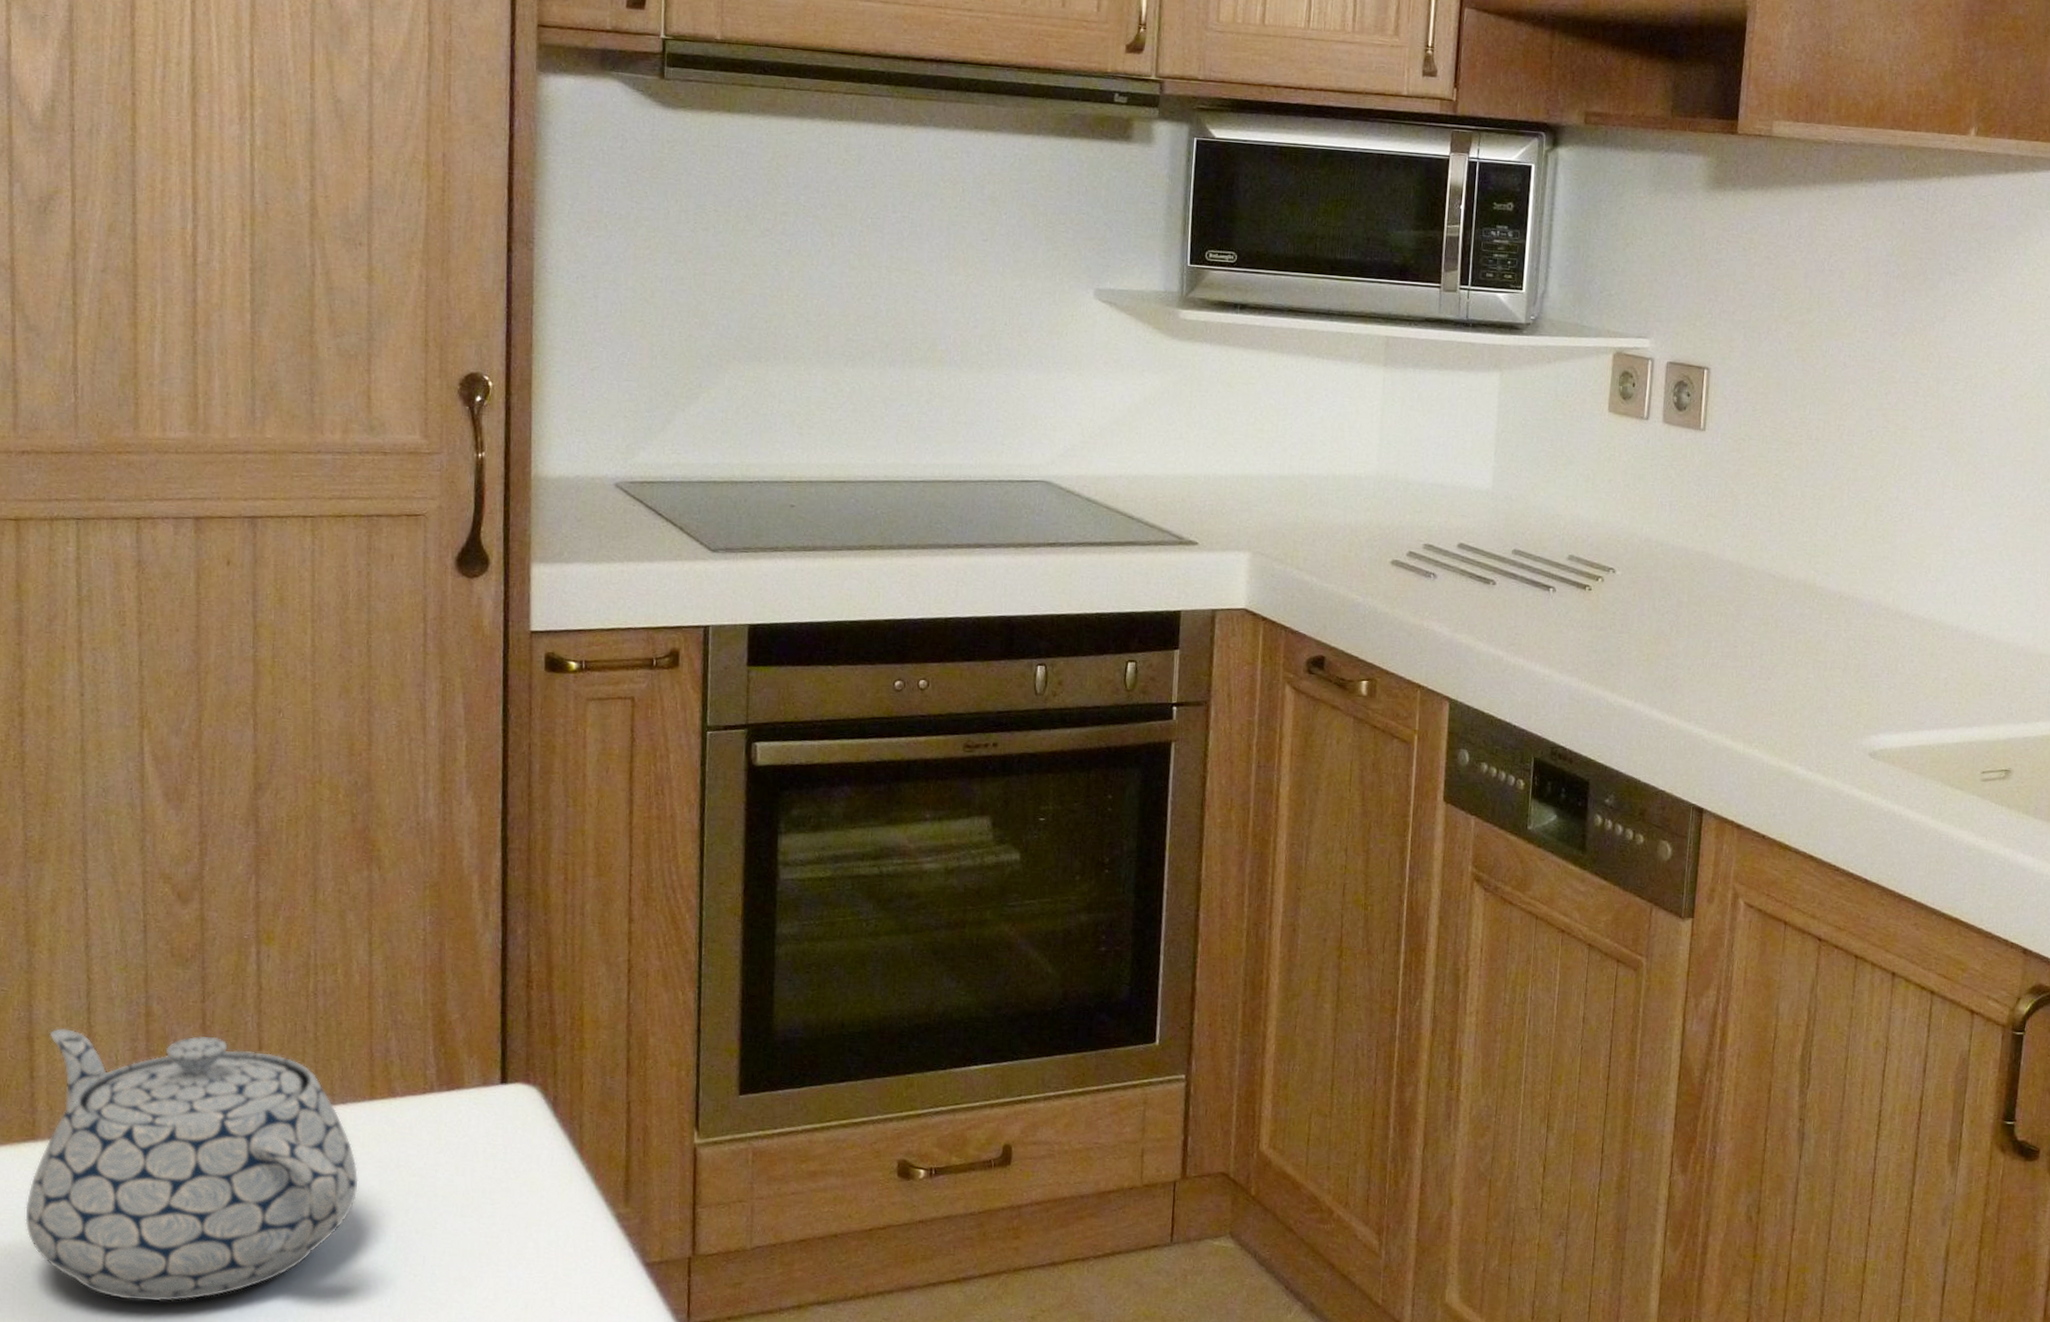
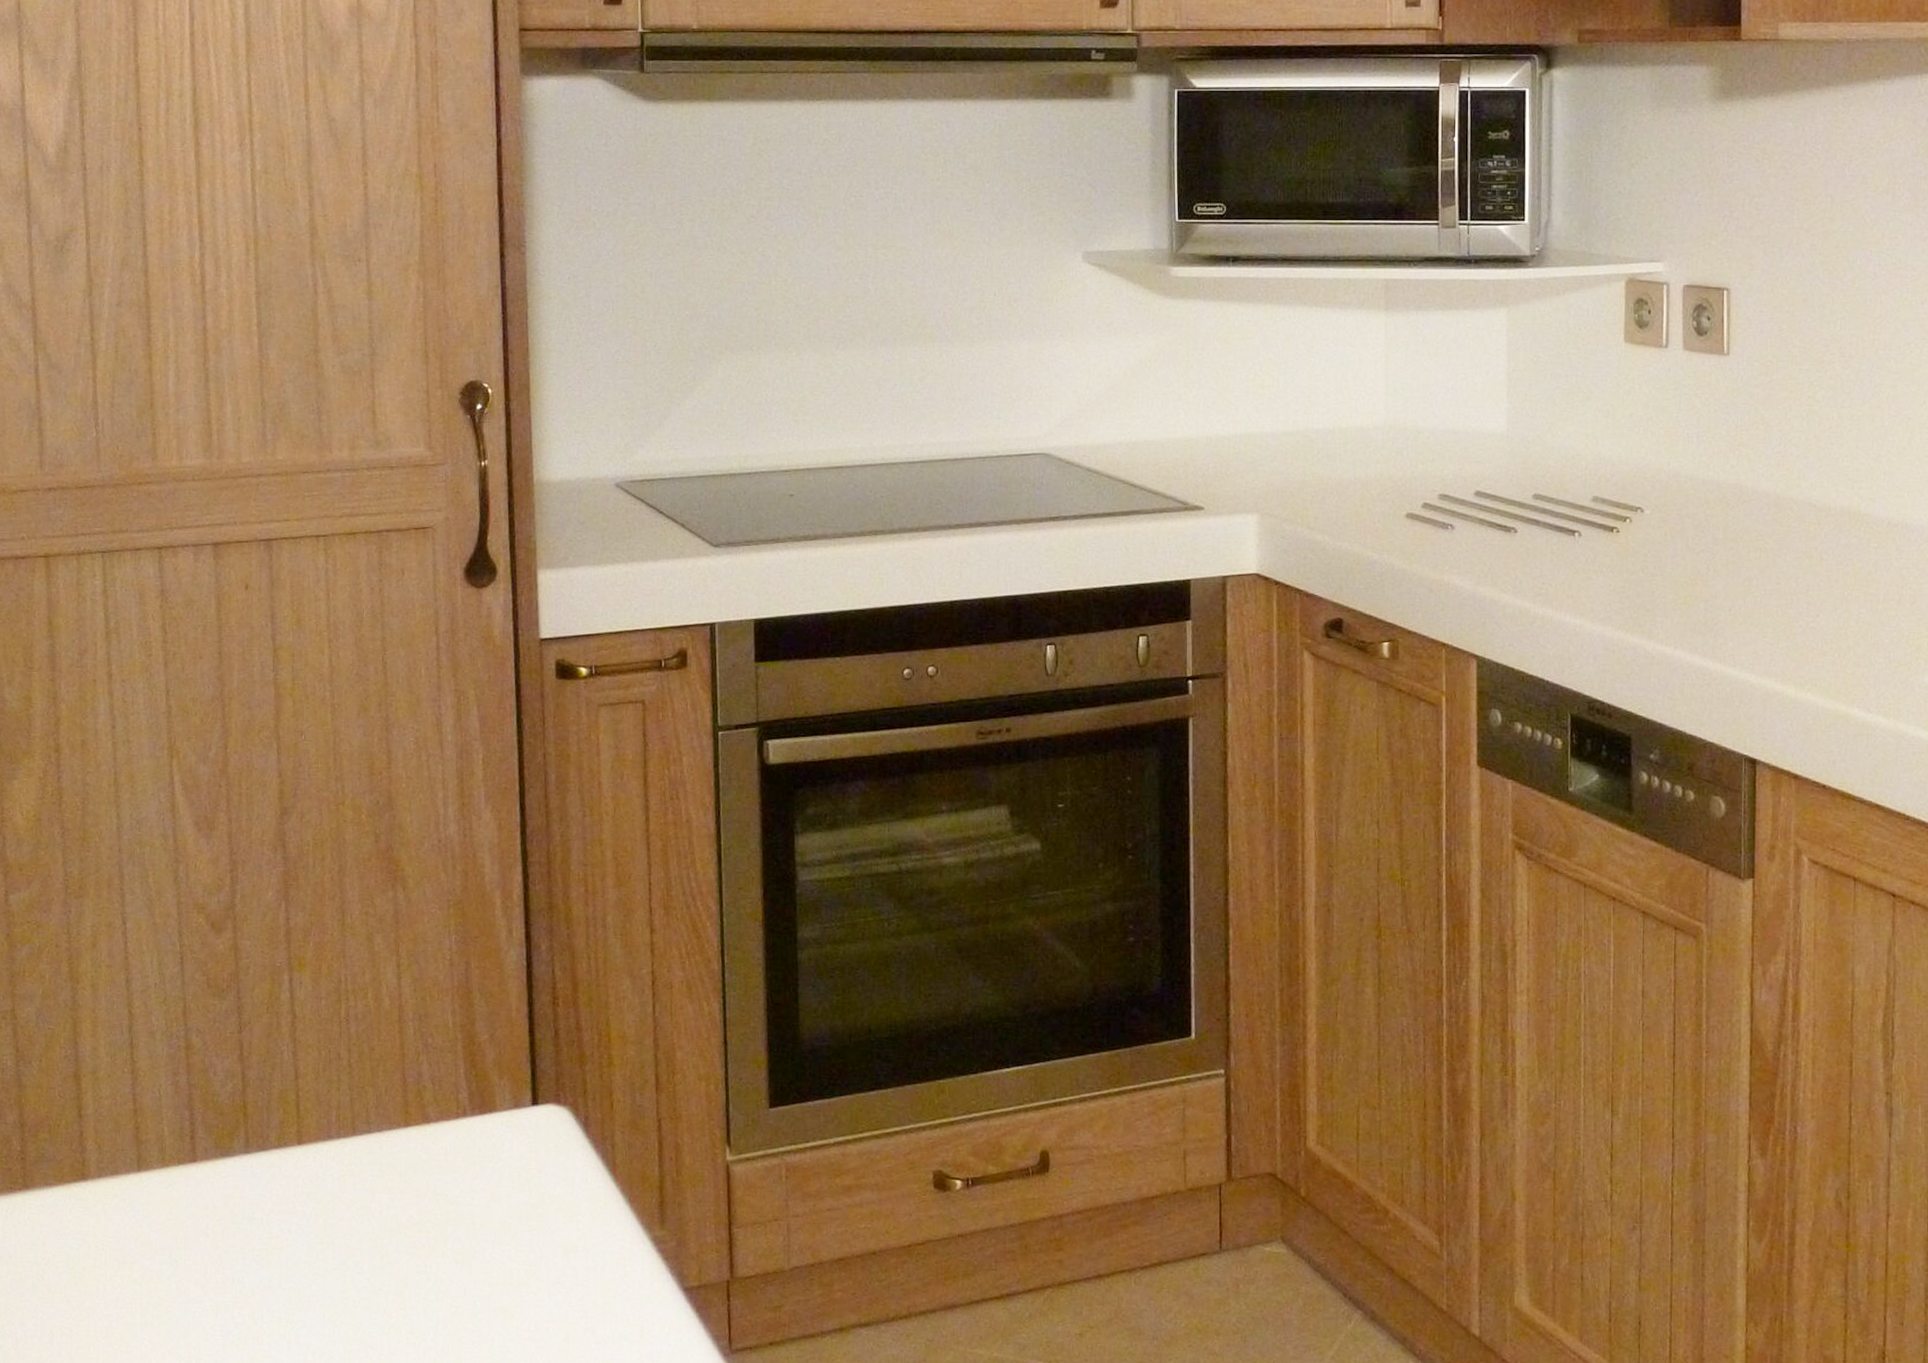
teapot: present [25,1028,359,1302] -> none [79,1064,397,1342]

